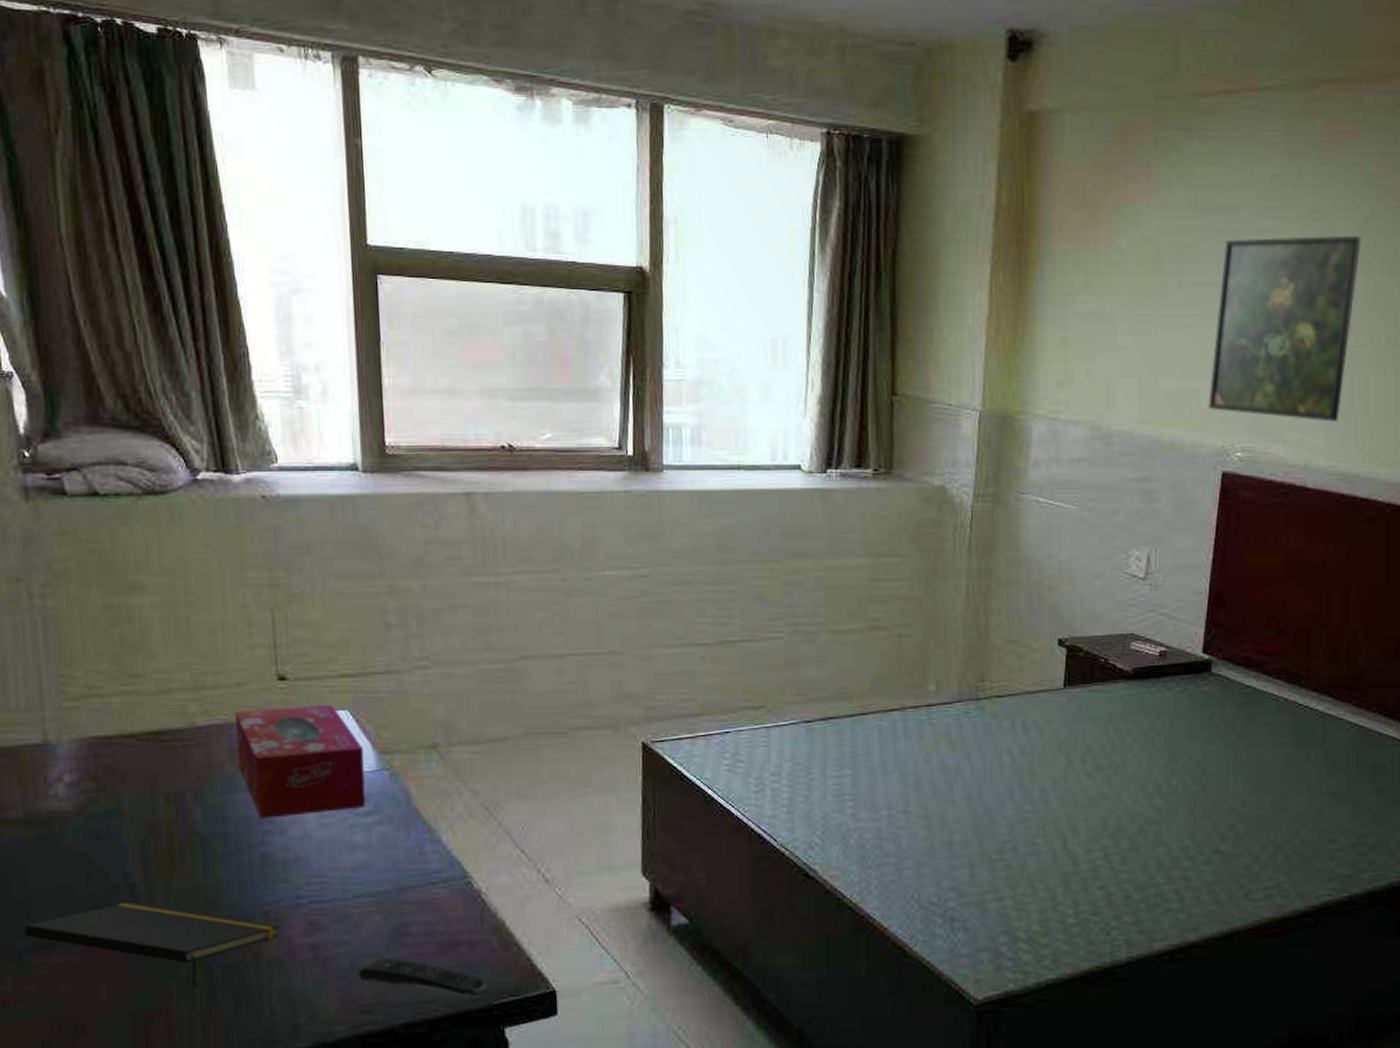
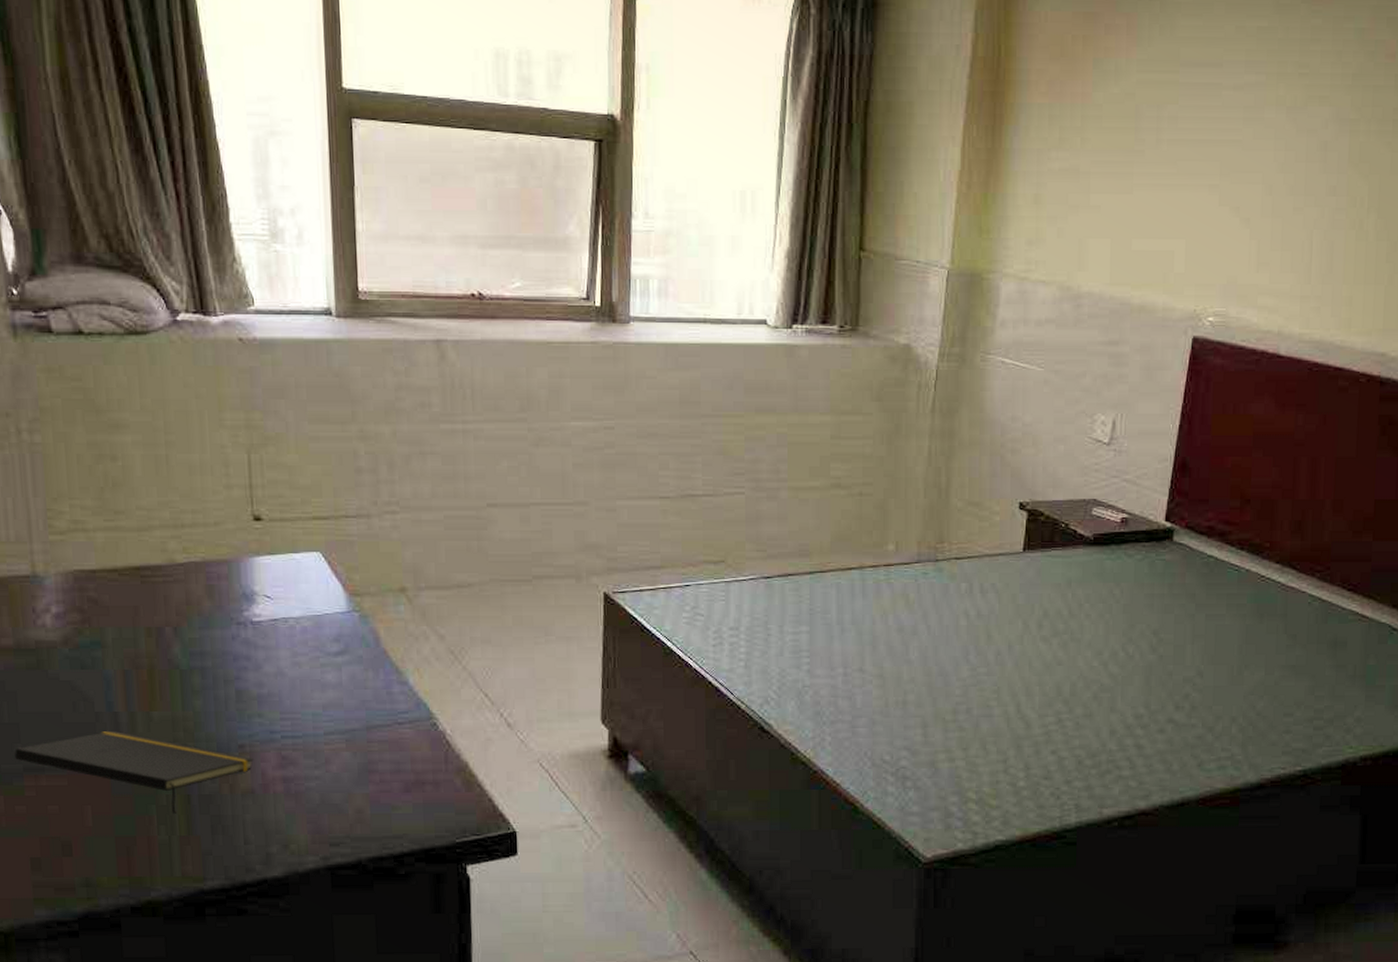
tissue box: present [235,704,366,818] -> none [213,545,337,655]
remote control: present [358,957,487,996] -> none [327,793,450,833]
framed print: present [1208,235,1361,422] -> none [1182,93,1348,287]

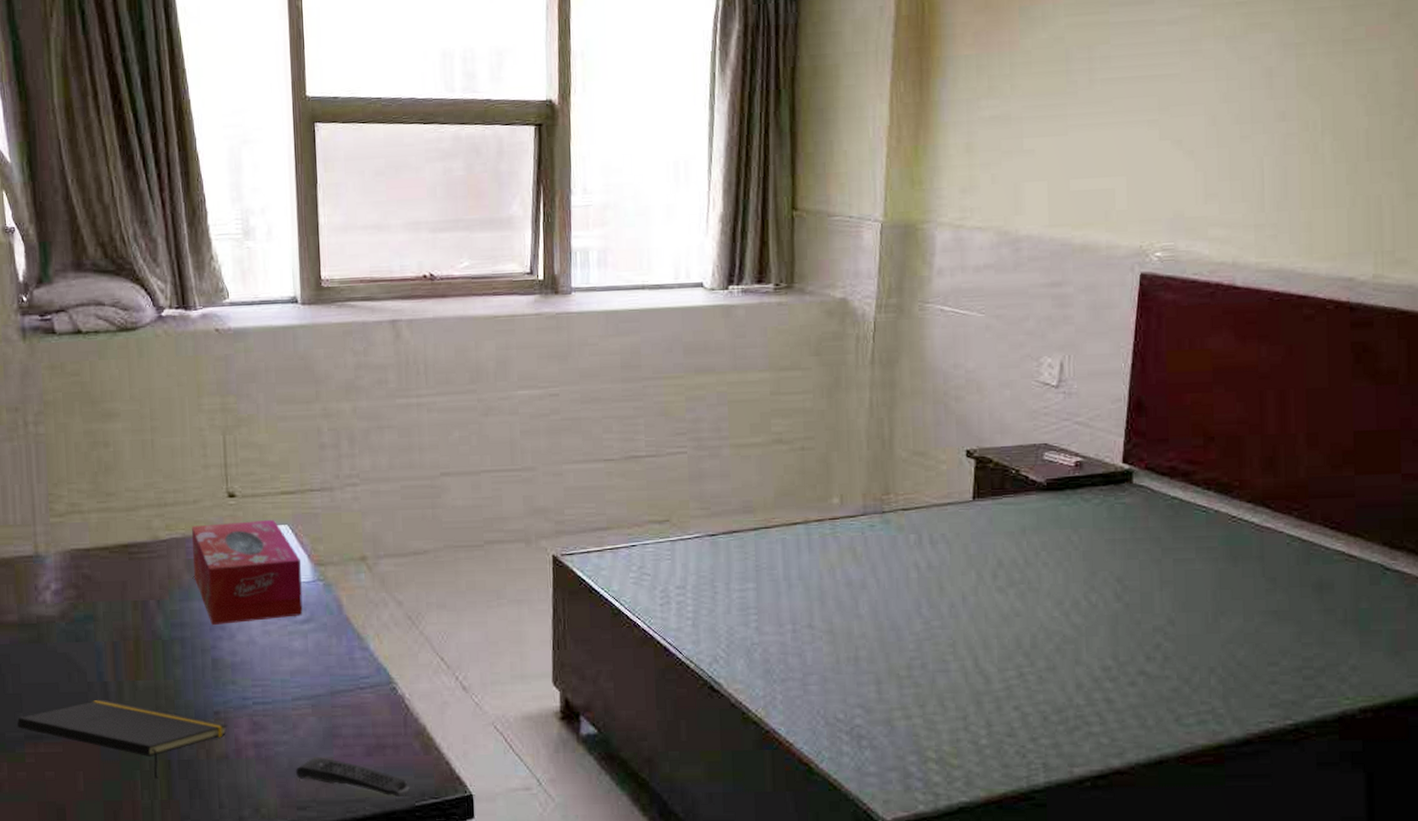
tissue box: none [213,545,337,655] -> present [192,519,303,625]
remote control: none [327,793,450,833] -> present [295,757,410,797]

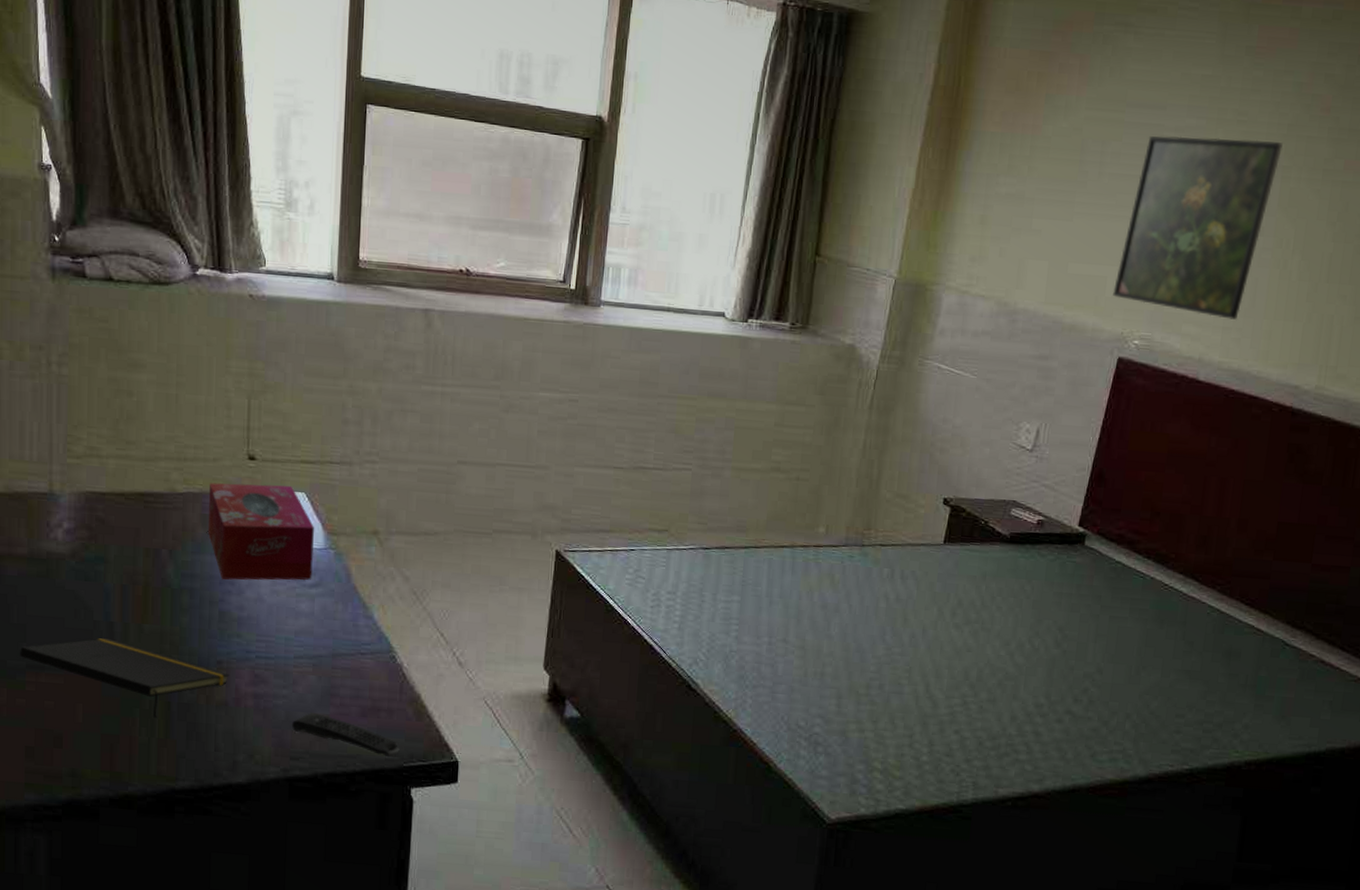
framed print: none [1124,18,1292,216] -> present [1113,136,1283,320]

